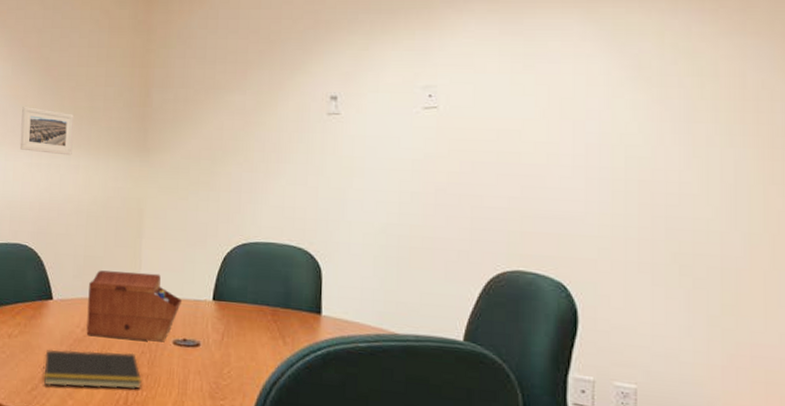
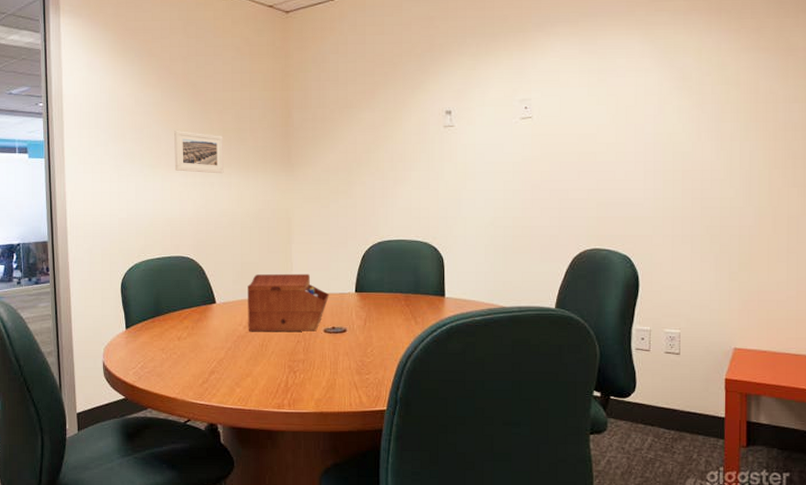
notepad: present [43,349,142,390] -> none [212,342,299,378]

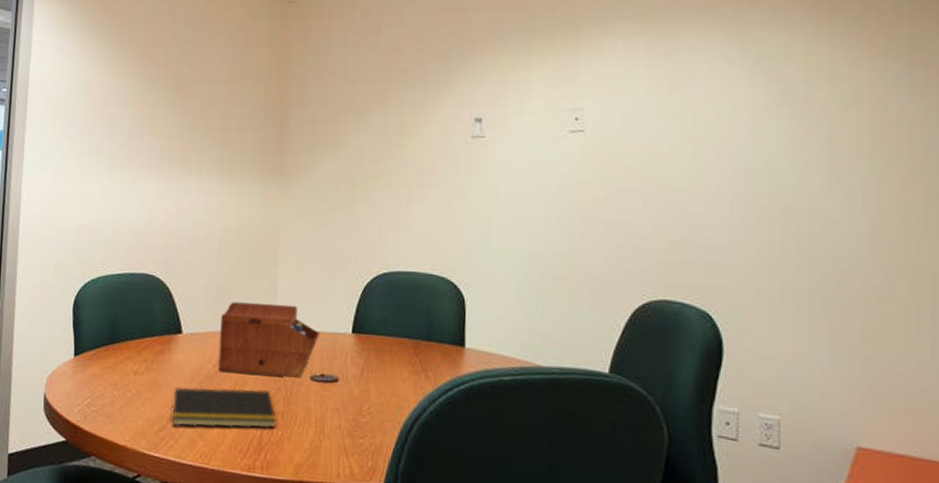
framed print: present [174,130,224,174] -> none [146,125,205,179]
notepad: none [212,342,299,378] -> present [171,386,277,429]

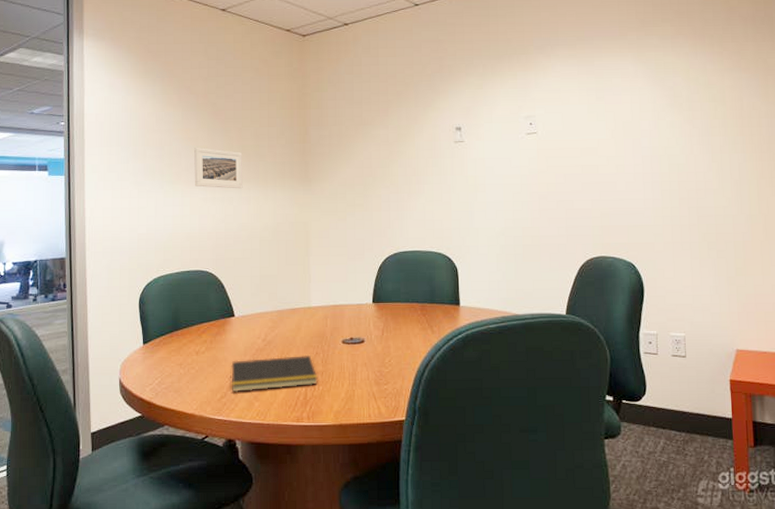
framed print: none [146,125,205,179] -> present [194,147,243,189]
sewing box: present [218,302,319,378] -> none [266,285,347,344]

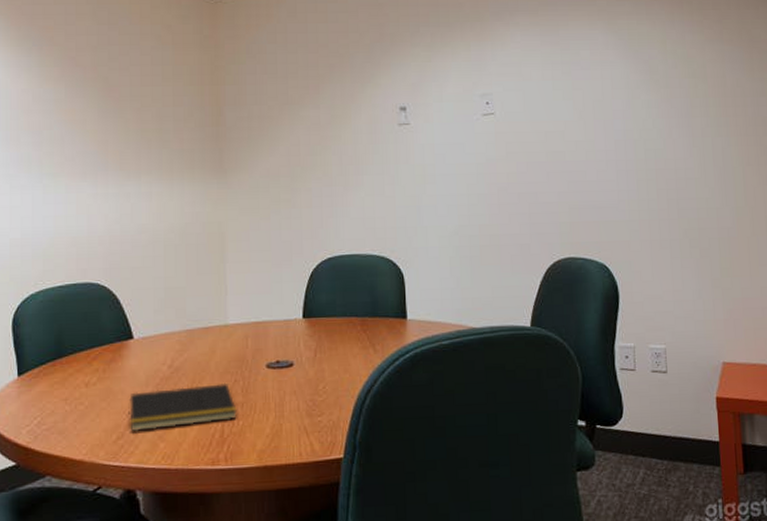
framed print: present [194,147,243,189] -> none [81,131,143,183]

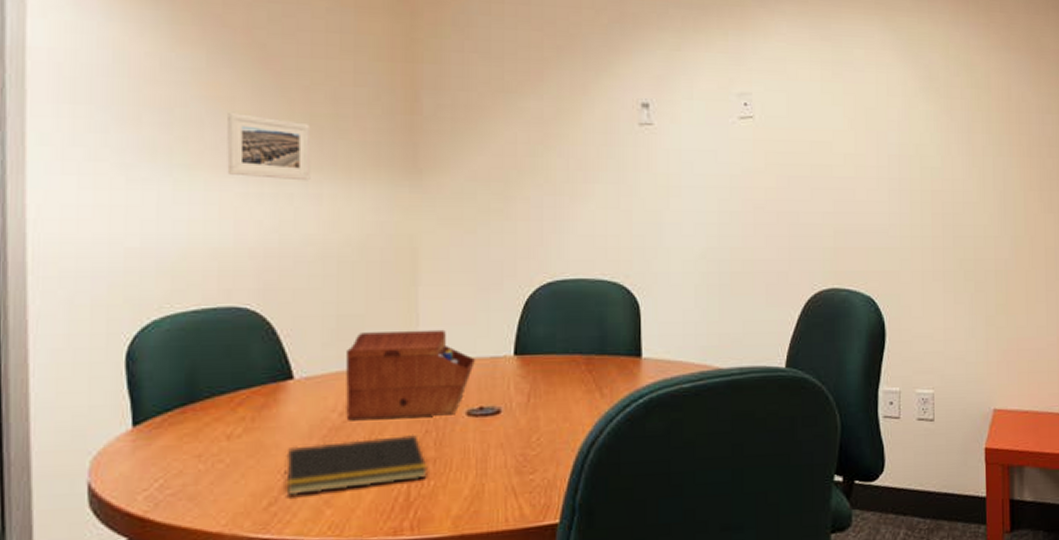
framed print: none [81,131,143,183] -> present [227,111,311,181]
sewing box: none [173,298,272,371] -> present [346,329,475,420]

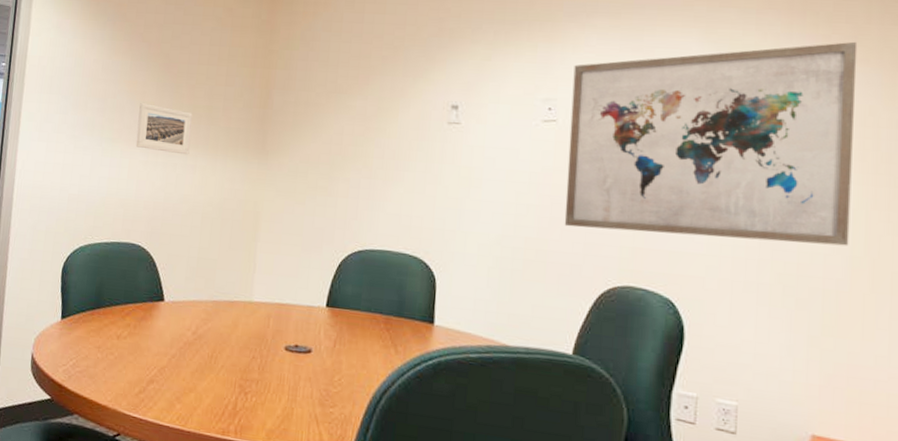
notepad: present [284,434,427,496] -> none [152,351,252,395]
sewing box: present [346,329,475,420] -> none [197,273,295,348]
wall art: none [766,30,1013,232] -> present [564,41,858,246]

